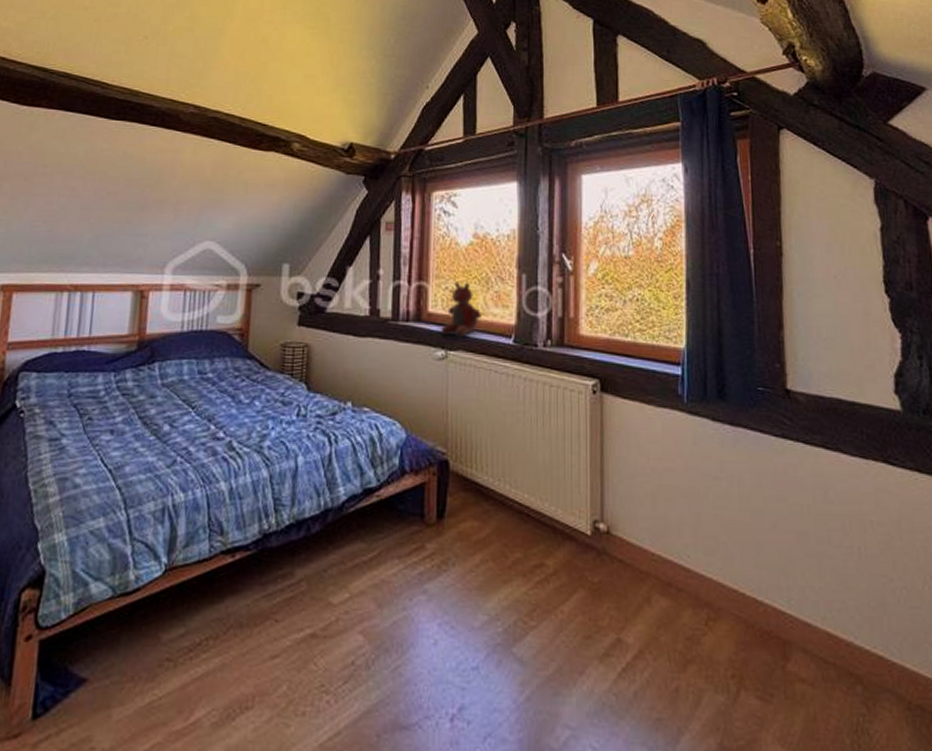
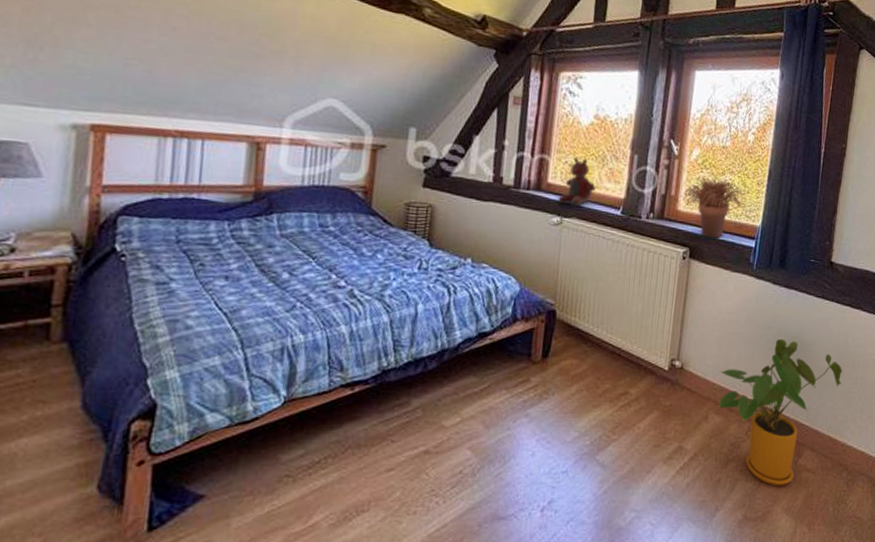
potted plant: none [584,294,667,367] -> present [682,178,750,239]
house plant: none [658,492,831,703] -> present [717,338,843,486]

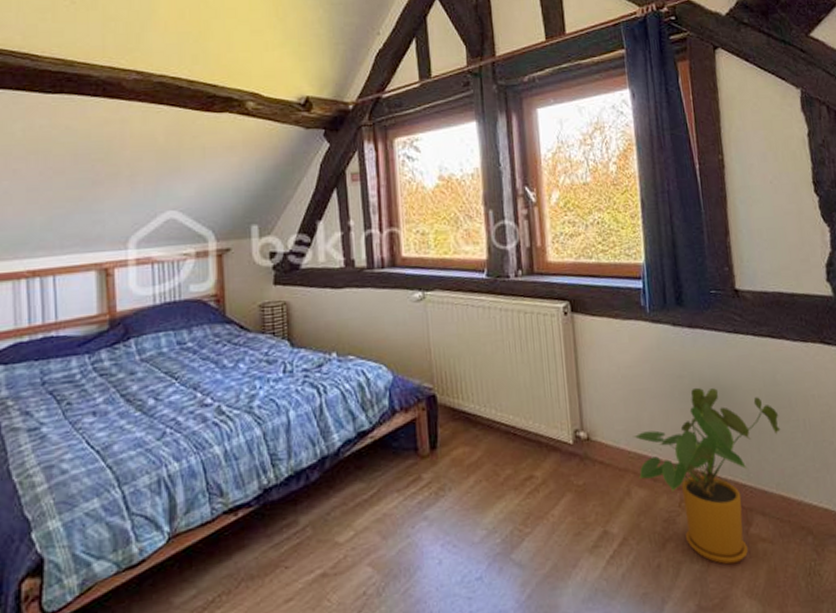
teddy bear: present [558,157,596,207] -> none [416,223,454,278]
potted plant: present [682,178,750,239] -> none [550,219,626,287]

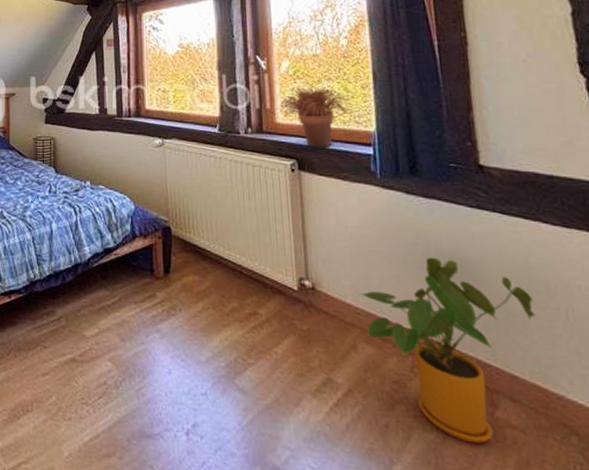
potted plant: none [550,219,626,287] -> present [279,87,356,149]

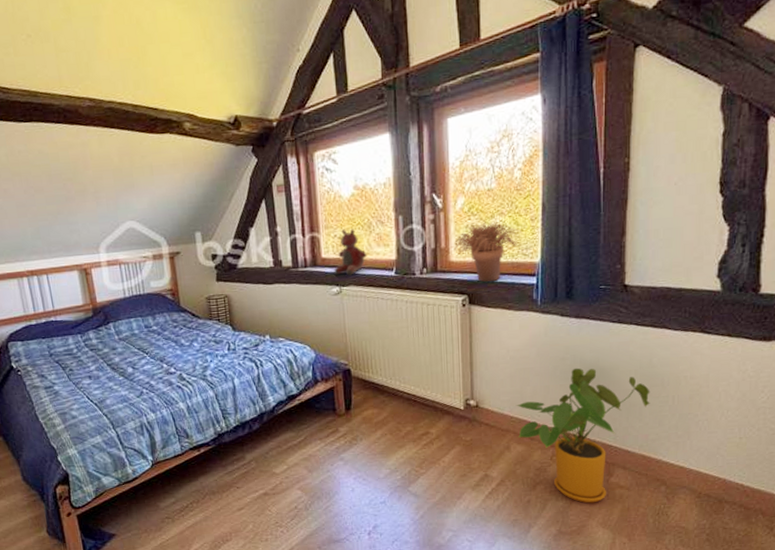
teddy bear: none [157,83,190,129] -> present [334,228,367,276]

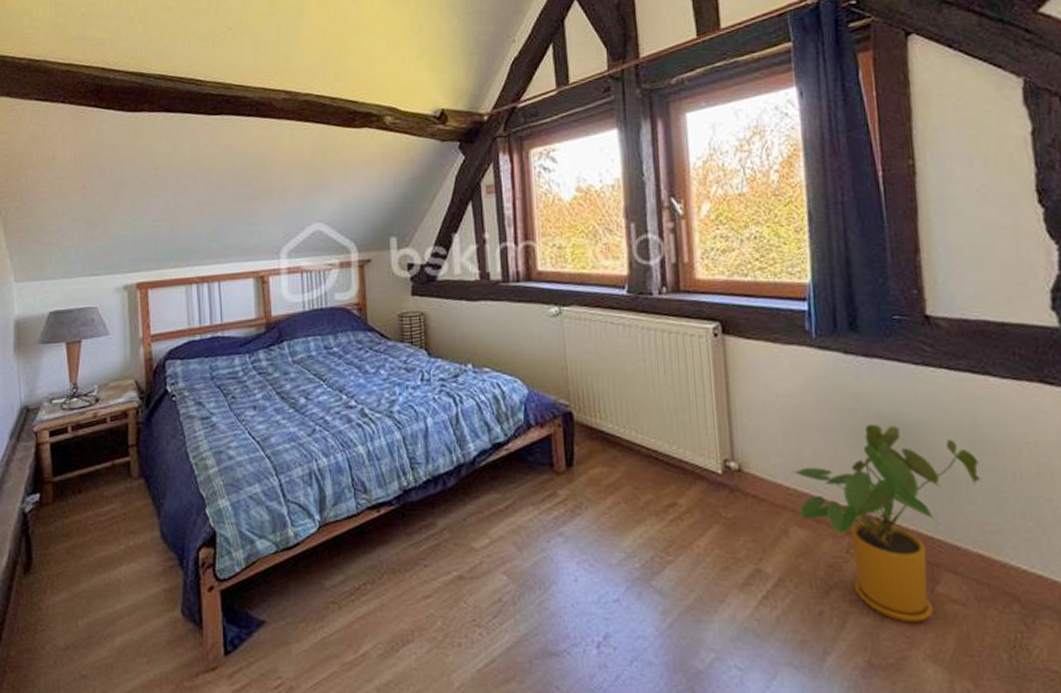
teddy bear: present [334,228,367,276] -> none [552,237,593,293]
potted plant: present [453,222,525,283] -> none [699,233,789,307]

